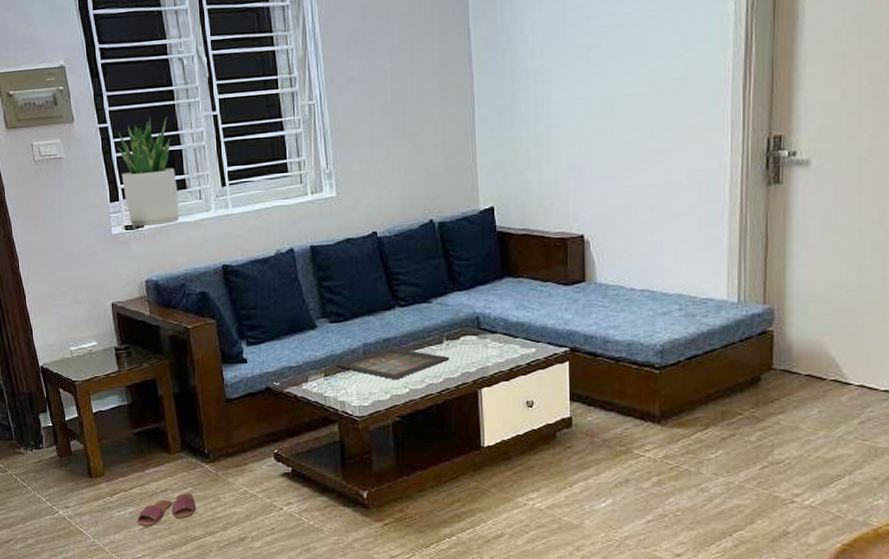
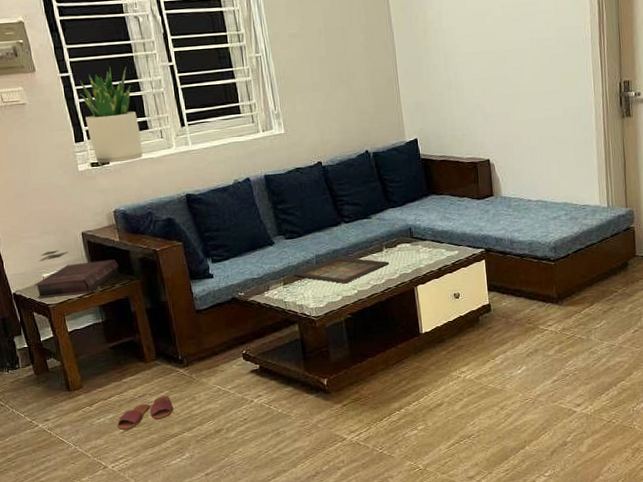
book: none [61,321,148,373] -> present [34,250,119,298]

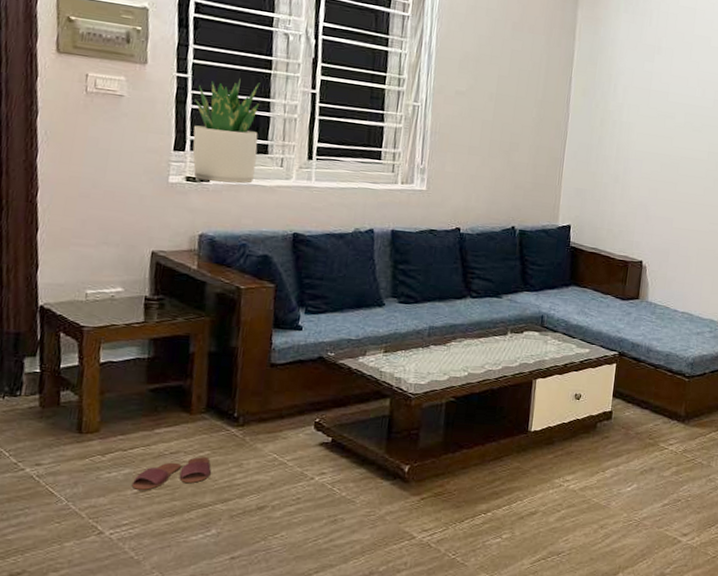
book: present [34,250,119,298] -> none [70,265,188,323]
icon panel: present [292,256,390,284] -> none [397,332,512,363]

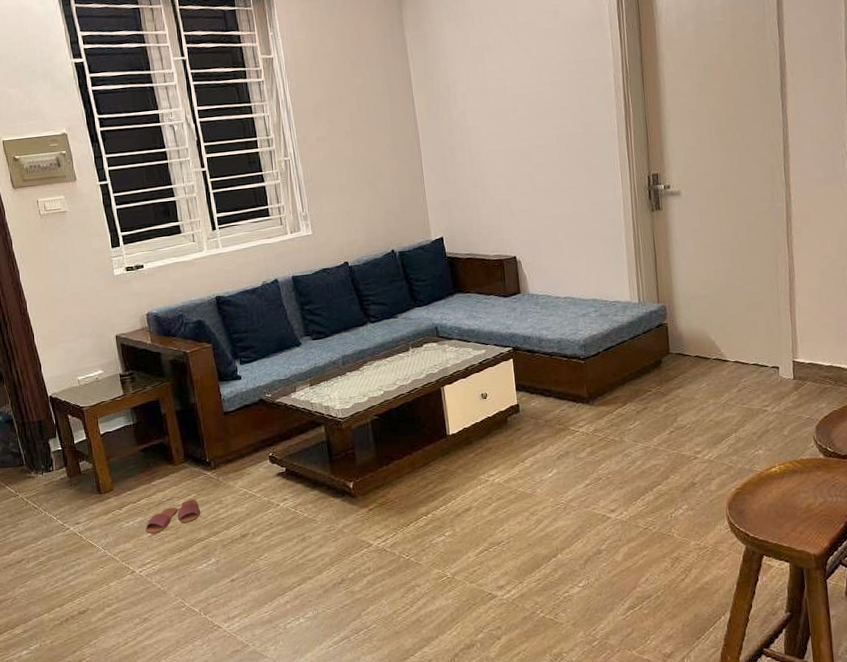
planter: present [192,78,260,184] -> none [117,173,175,268]

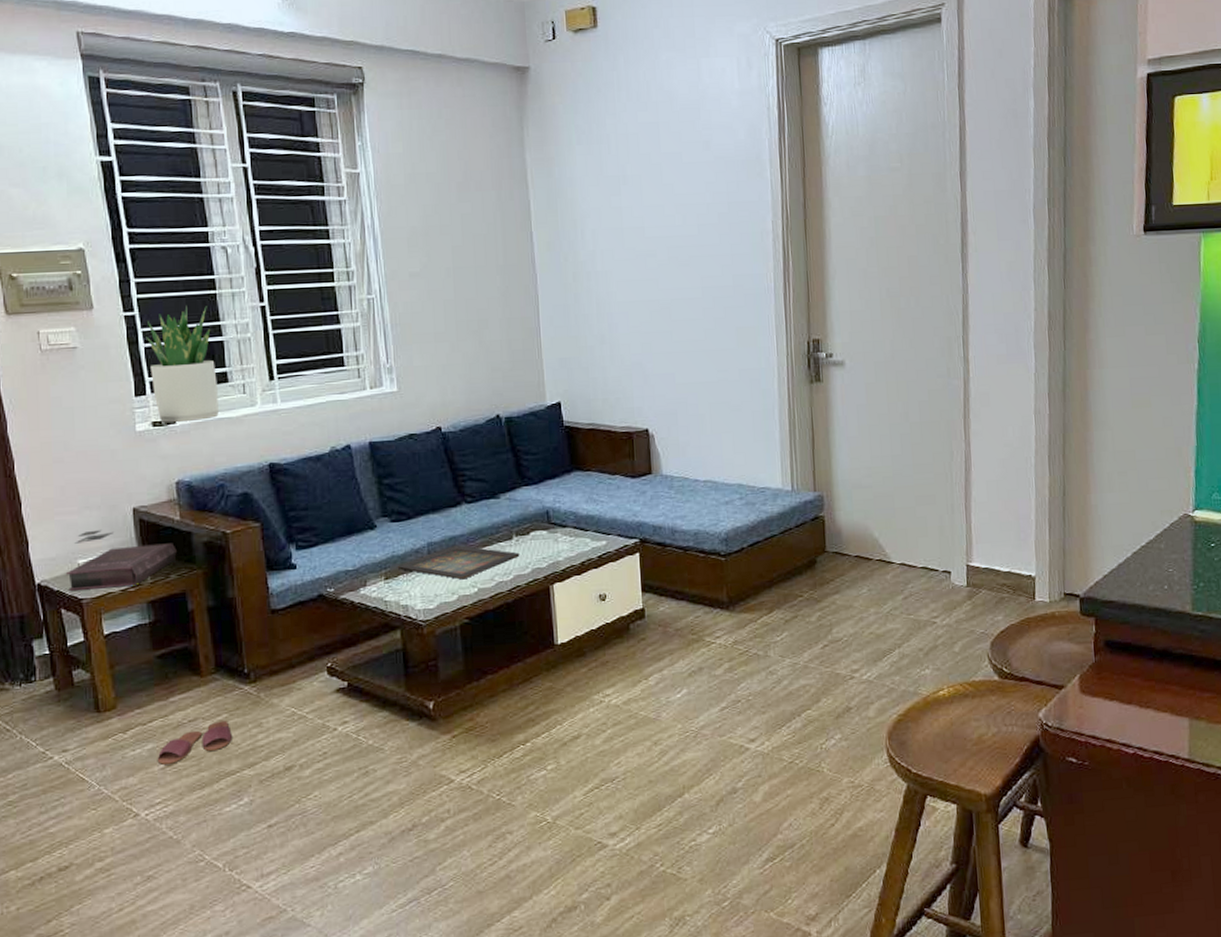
book: none [69,353,151,401] -> present [65,529,177,591]
planter: none [117,173,175,268] -> present [145,306,219,423]
icon panel: none [319,356,416,385] -> present [397,544,520,580]

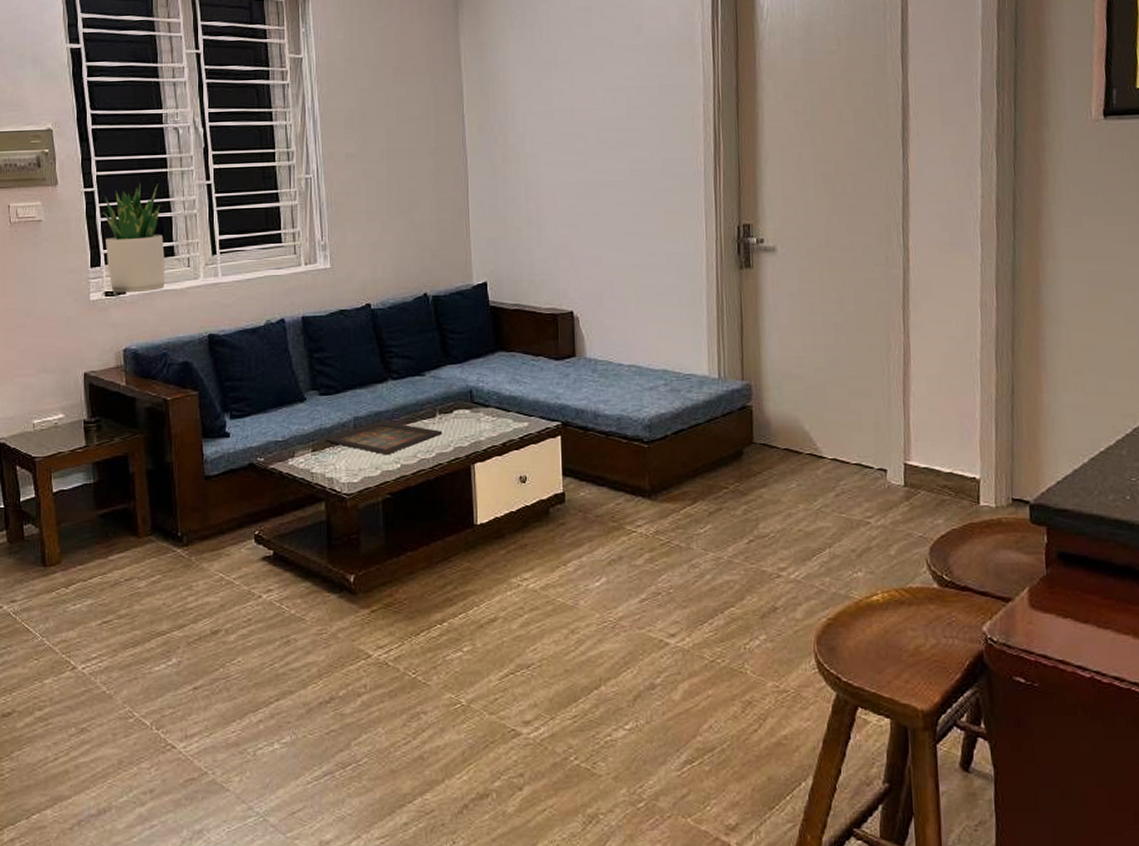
book: present [65,529,177,591] -> none [21,392,121,449]
slippers: present [157,721,232,765] -> none [95,582,164,621]

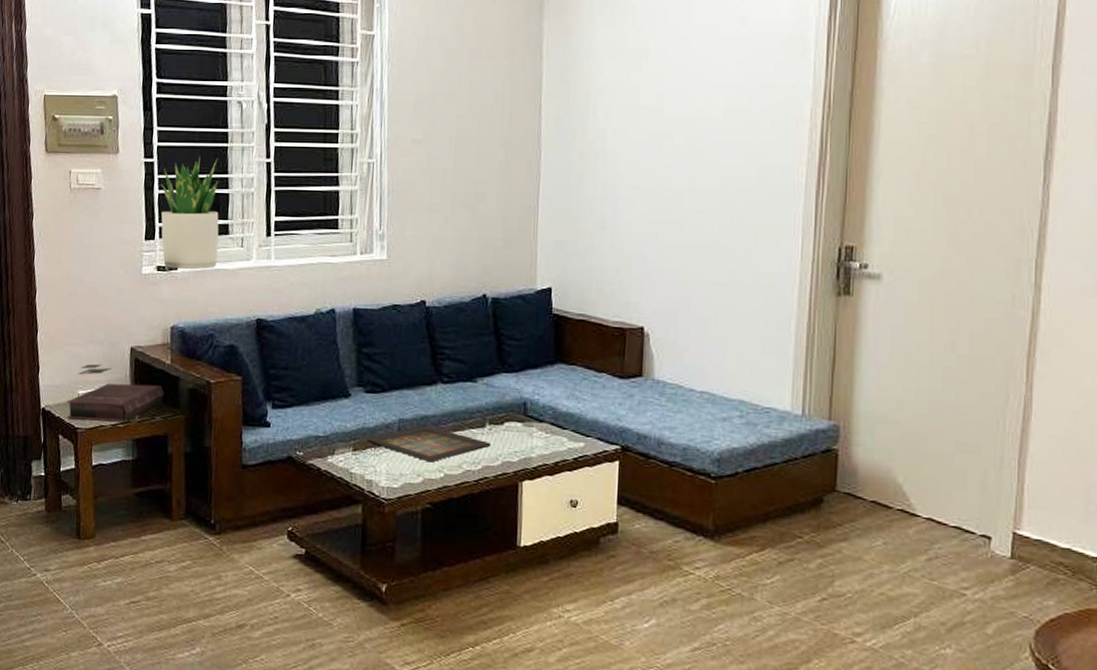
book: none [21,392,121,449] -> present [66,364,164,423]

